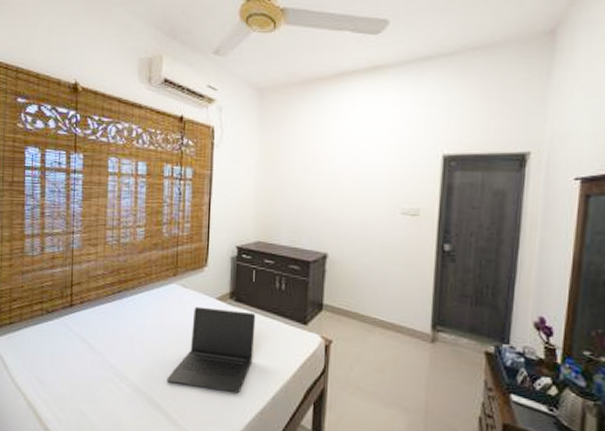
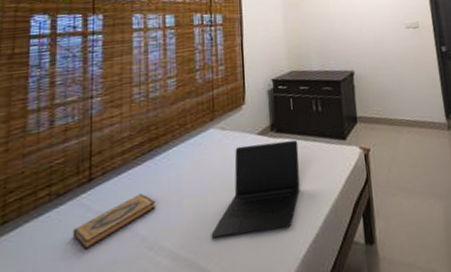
hardback book: none [58,327,122,361] -> present [72,194,156,250]

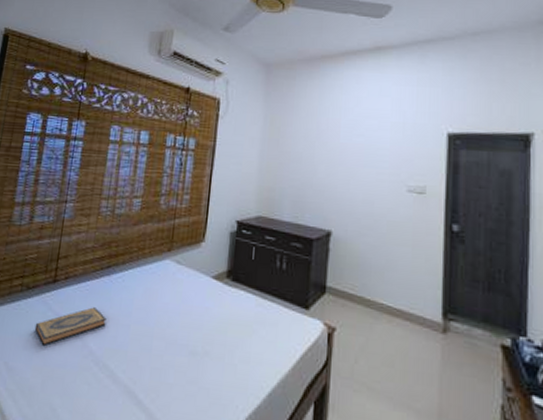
laptop: present [211,140,300,239] -> none [151,285,254,389]

